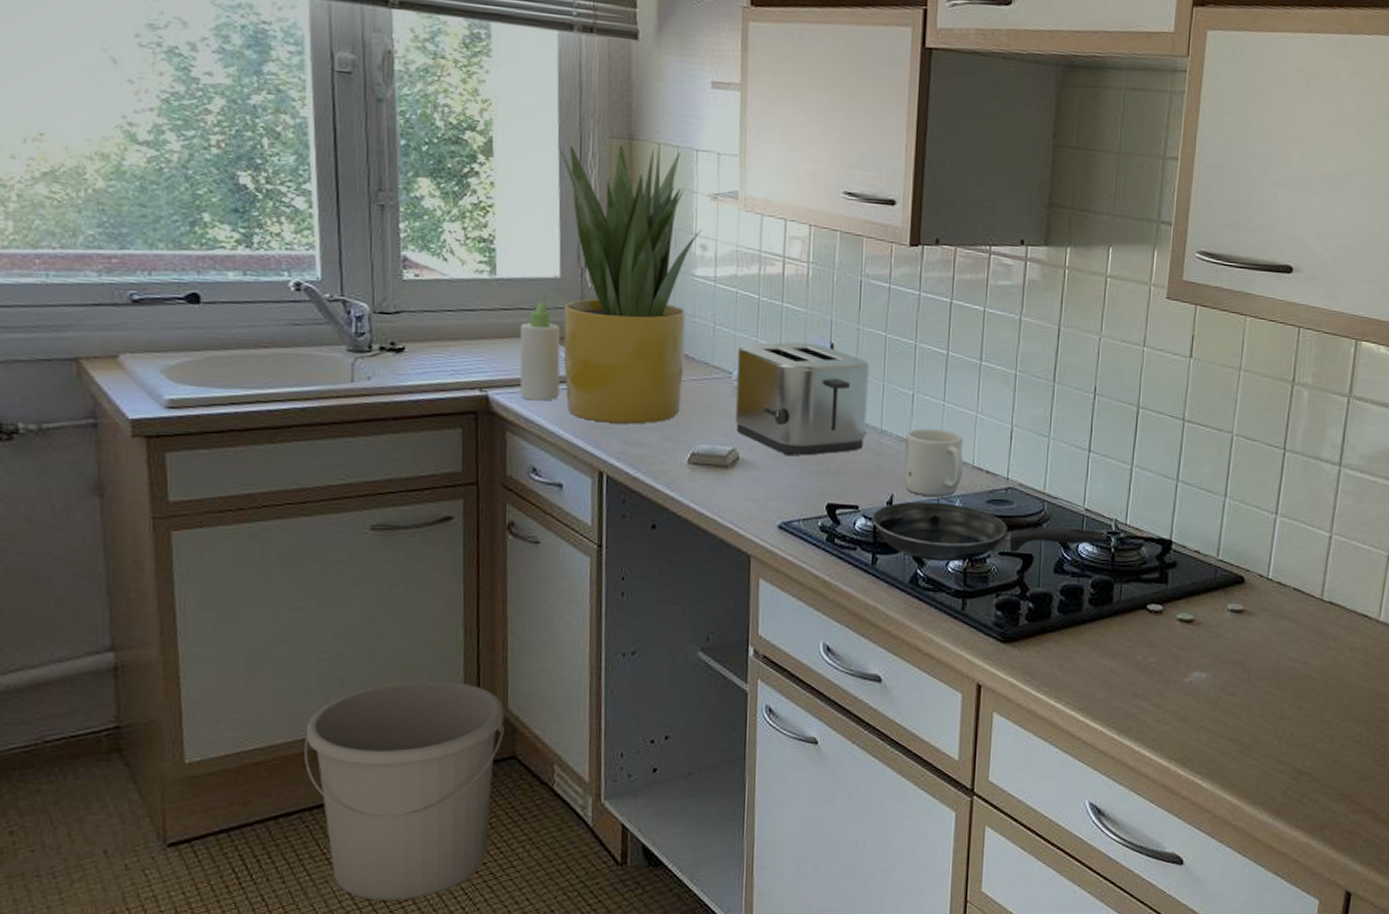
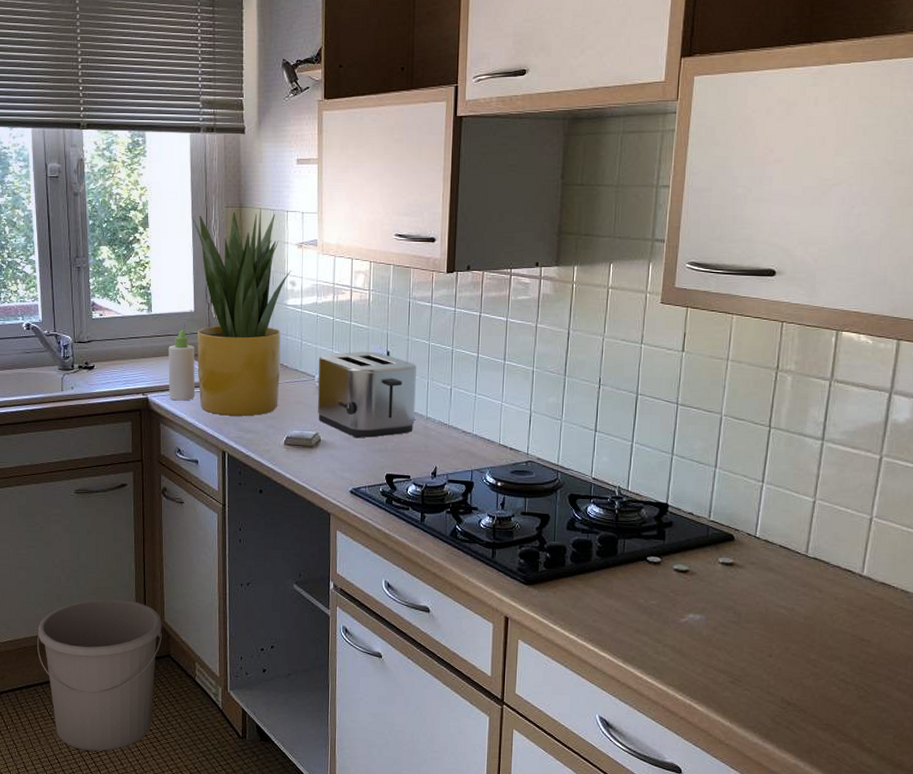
frying pan: present [872,501,1107,562] -> none [421,472,612,520]
mug: present [904,428,964,497] -> none [445,415,492,469]

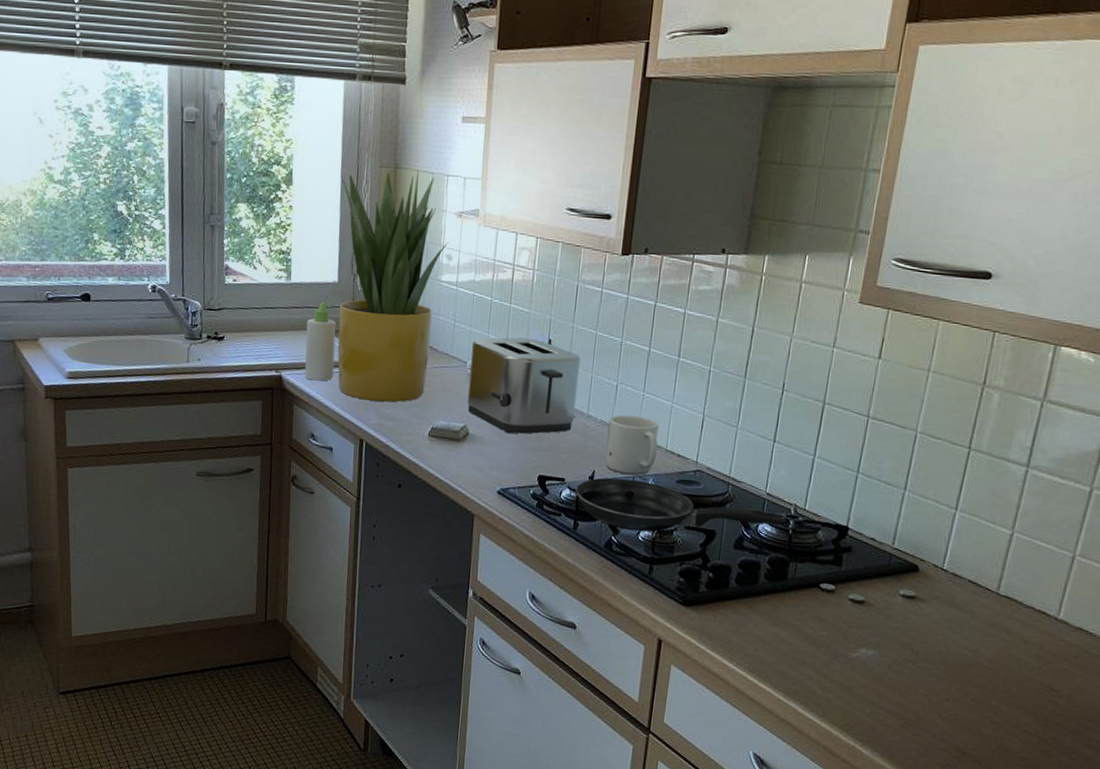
bucket: present [37,598,162,752] -> none [147,592,284,756]
frying pan: none [421,472,612,520] -> present [575,477,786,532]
mug: none [445,415,492,469] -> present [605,414,660,475]

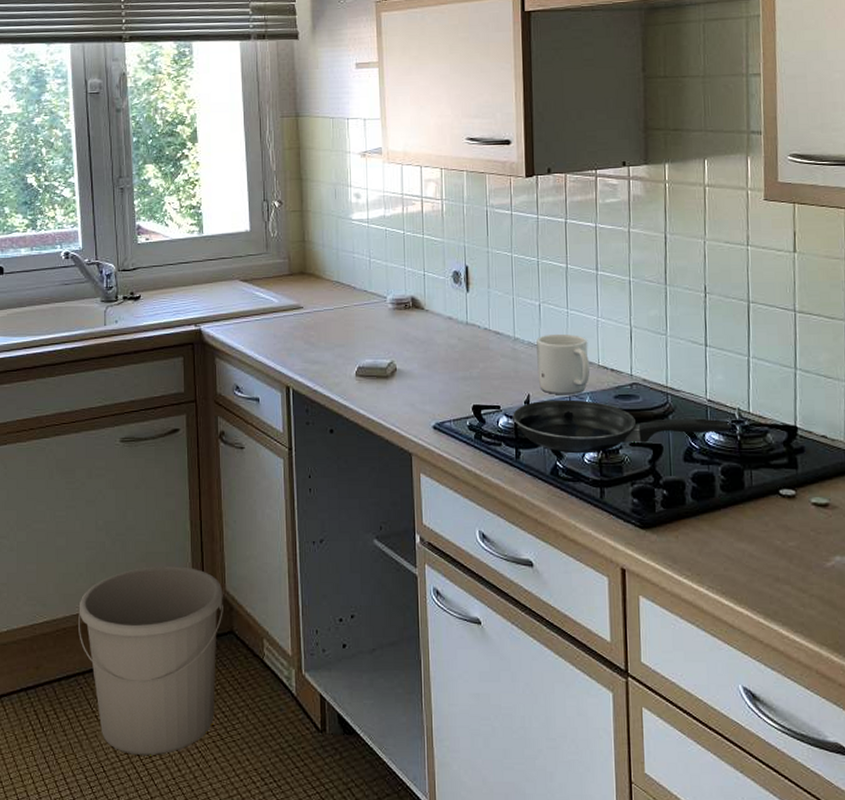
bucket: none [147,592,284,756] -> present [78,565,223,755]
bottle: present [304,295,336,381] -> none [222,245,253,331]
planter: present [337,170,448,402] -> none [245,117,355,346]
toaster: present [468,337,580,434] -> none [389,267,501,365]

